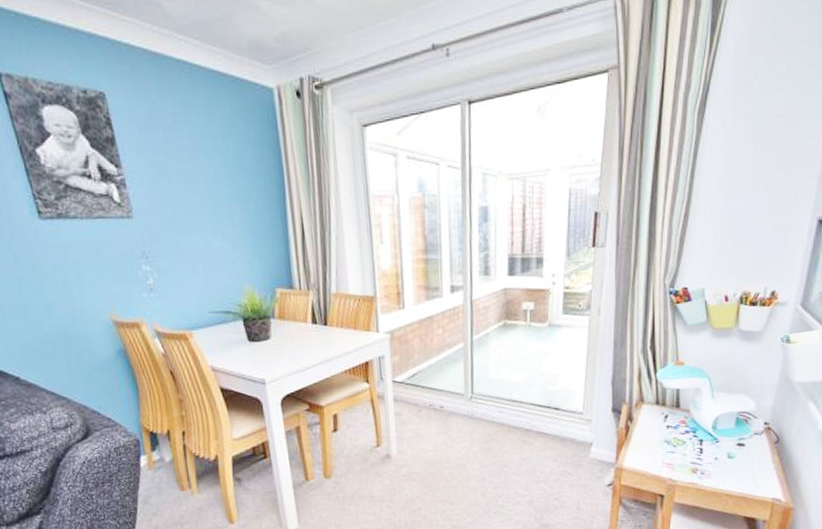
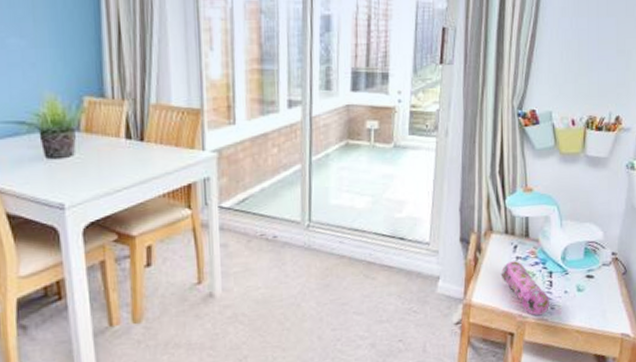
pencil case: none [651,429,699,480] -> present [500,261,549,315]

